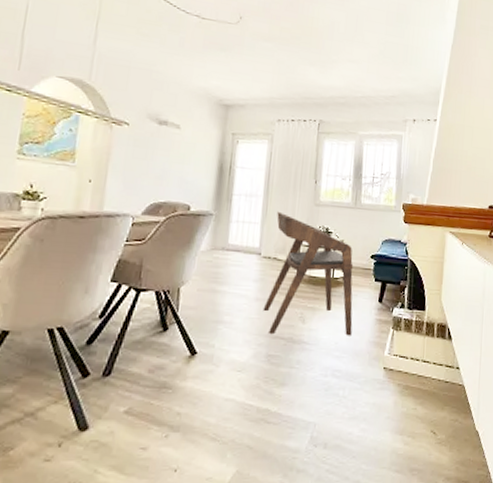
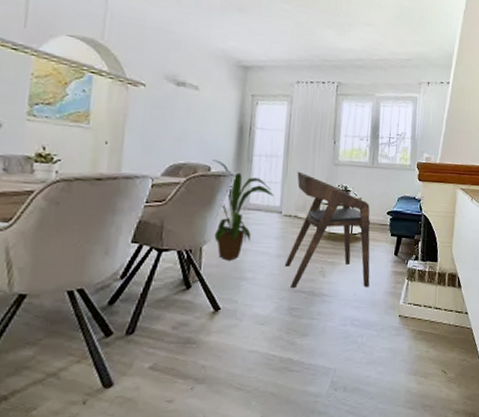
house plant: none [192,199,253,303] -> present [213,160,274,261]

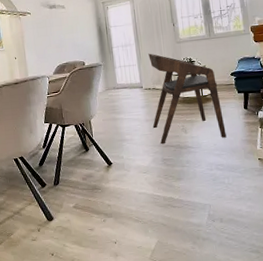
house plant: present [213,160,274,261] -> none [85,56,134,128]

